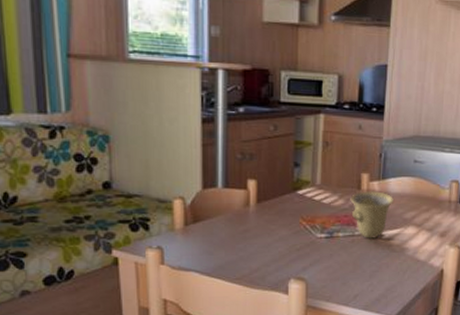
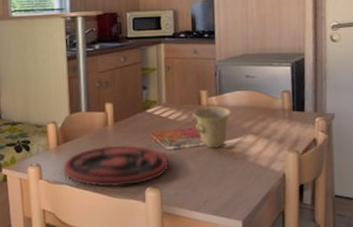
plate: none [191,229,319,276] -> present [63,145,169,187]

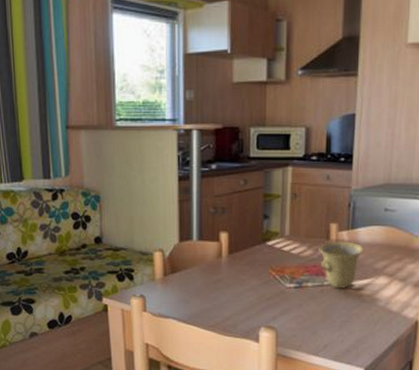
plate: present [63,145,169,187] -> none [170,279,288,323]

